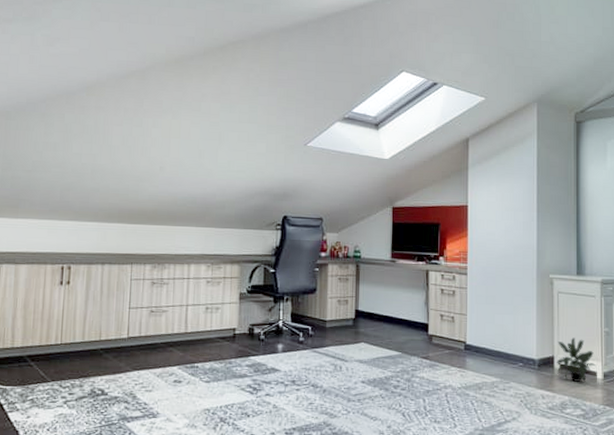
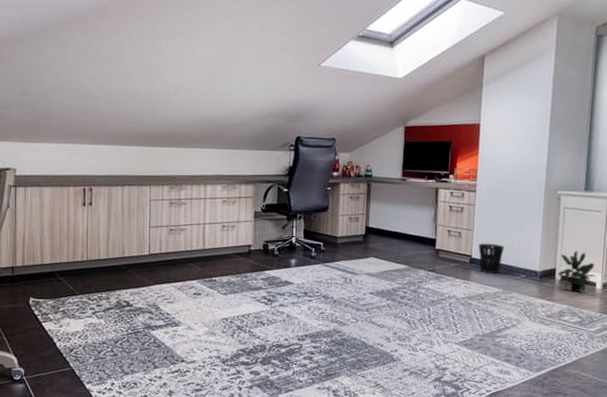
wastebasket: none [473,328,499,362] -> present [478,243,504,274]

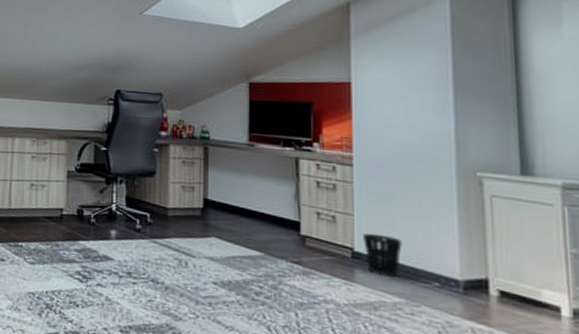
potted plant: present [558,250,596,292] -> none [492,257,559,318]

